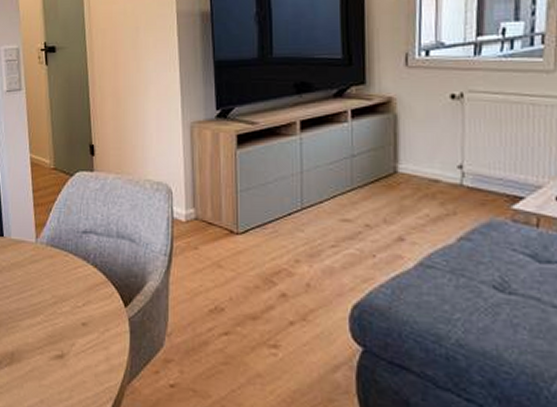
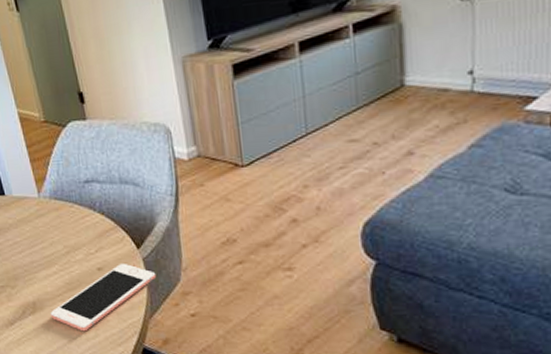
cell phone: none [27,320,140,391] -> present [50,263,157,332]

